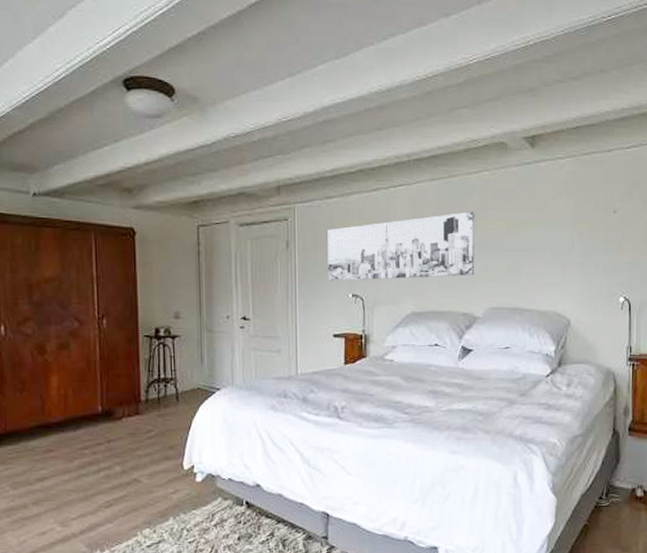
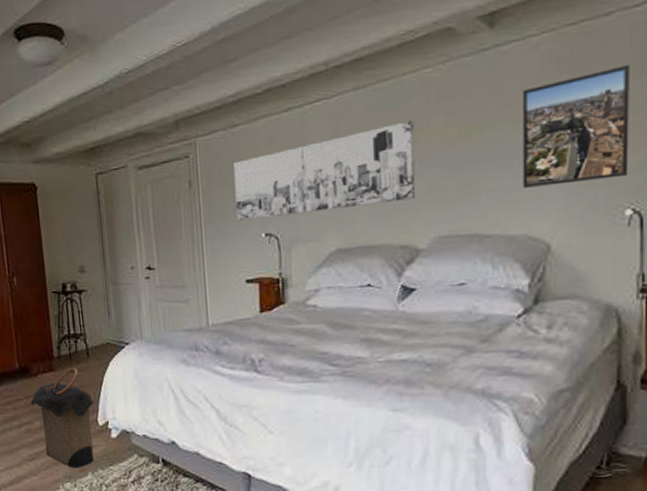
laundry hamper: none [112,411,181,514] -> present [30,367,95,468]
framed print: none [552,190,623,274] -> present [522,65,630,188]

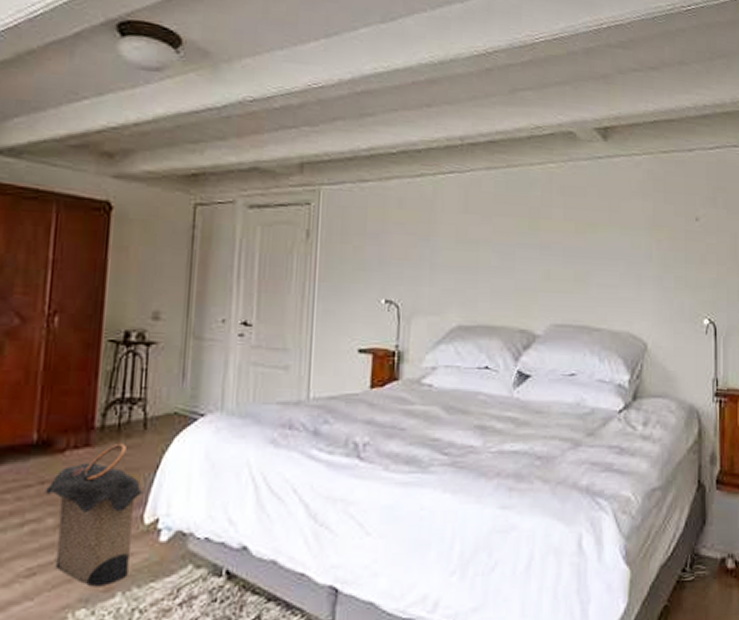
wall art: present [233,120,416,221] -> none [356,208,537,285]
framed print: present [522,65,630,188] -> none [626,194,706,290]

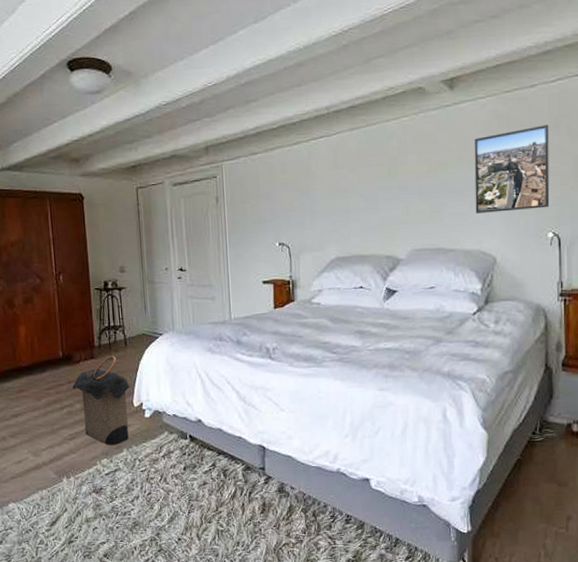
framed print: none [626,194,706,290] -> present [474,125,550,213]

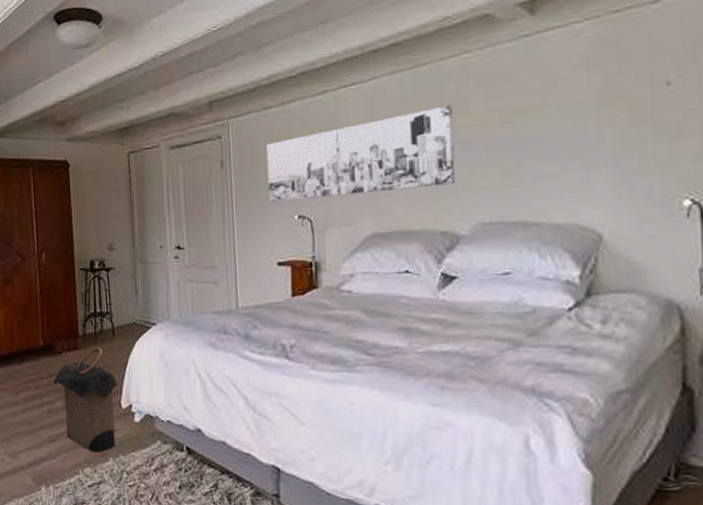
wall art: none [253,157,397,232] -> present [266,105,456,203]
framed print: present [474,125,550,213] -> none [566,52,685,175]

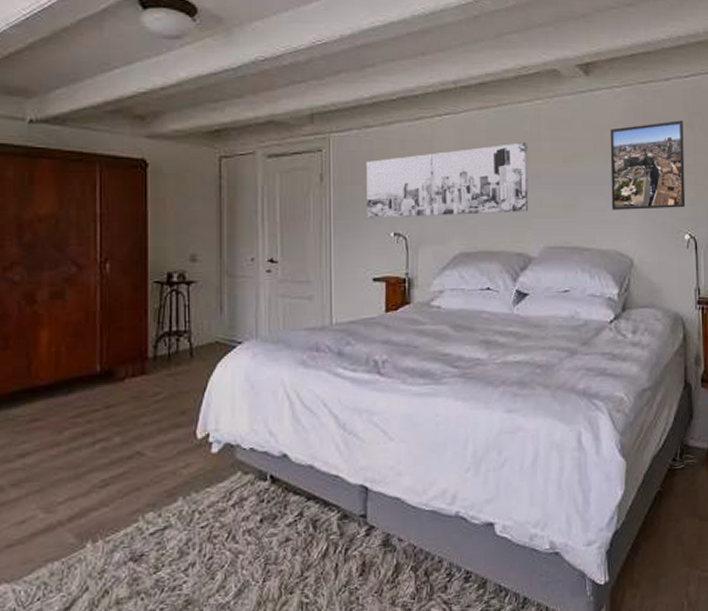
laundry hamper: present [53,346,119,453] -> none [111,370,195,494]
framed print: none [566,52,685,175] -> present [610,120,686,210]

